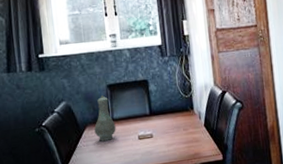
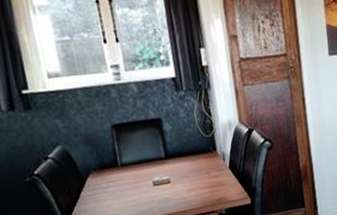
vase: present [94,96,116,141] -> none [99,137,126,190]

